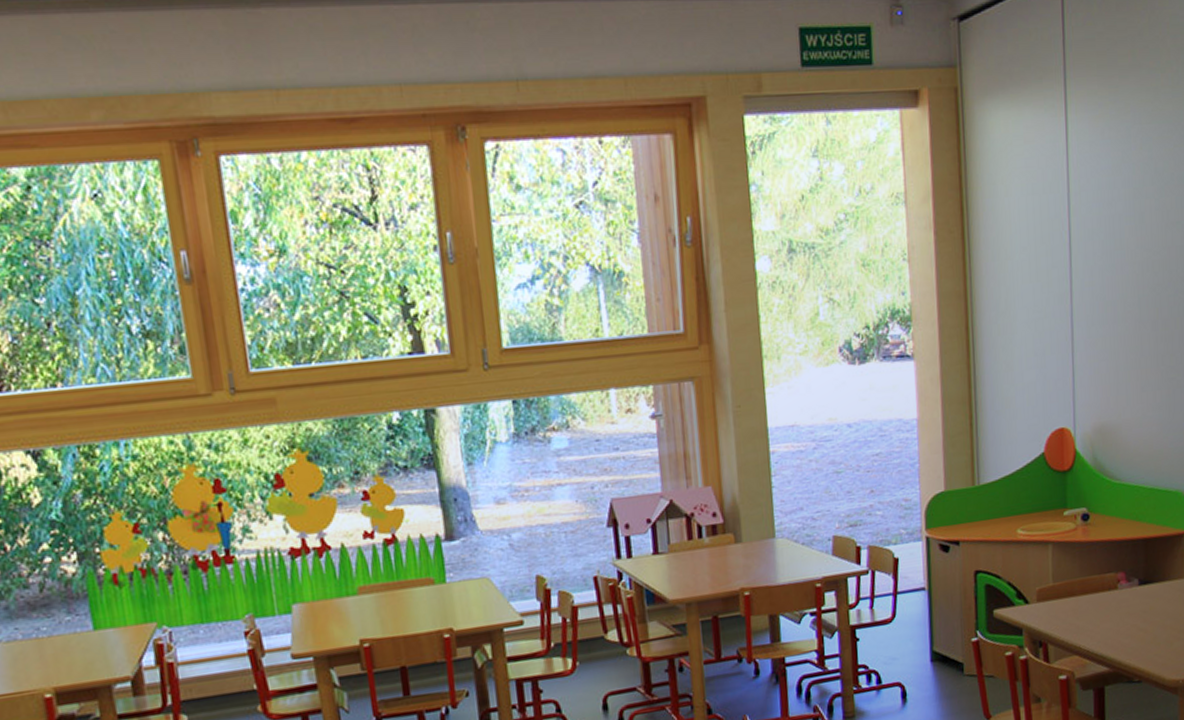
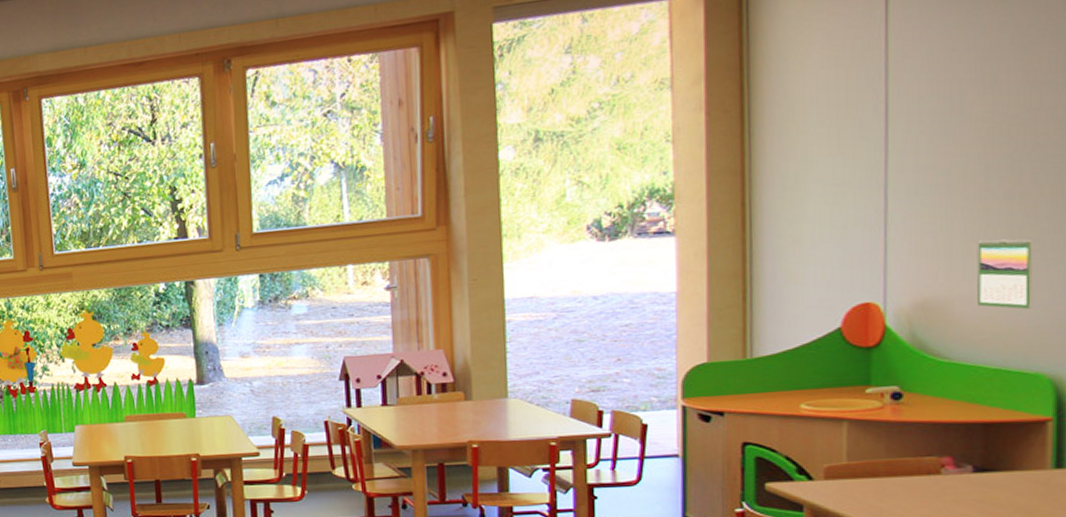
calendar: none [1135,366,1173,432] -> present [977,238,1033,309]

